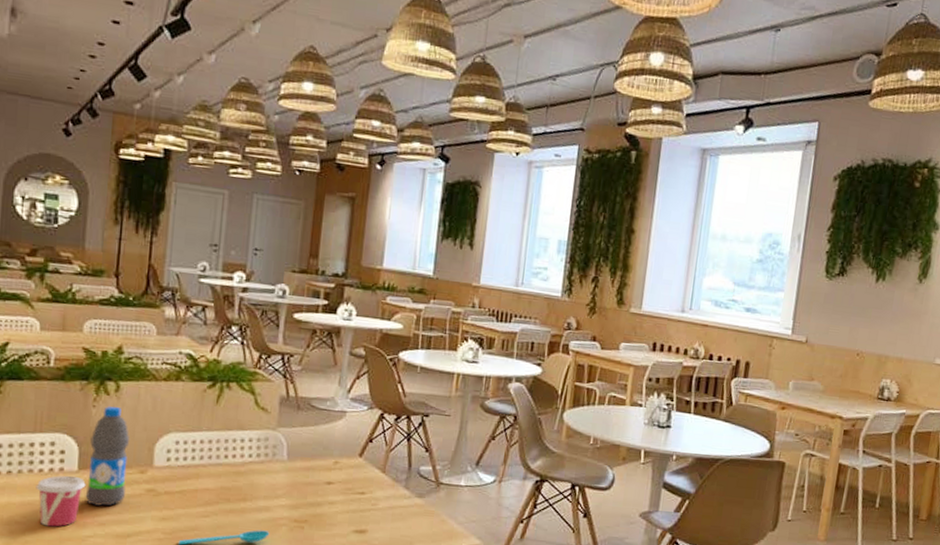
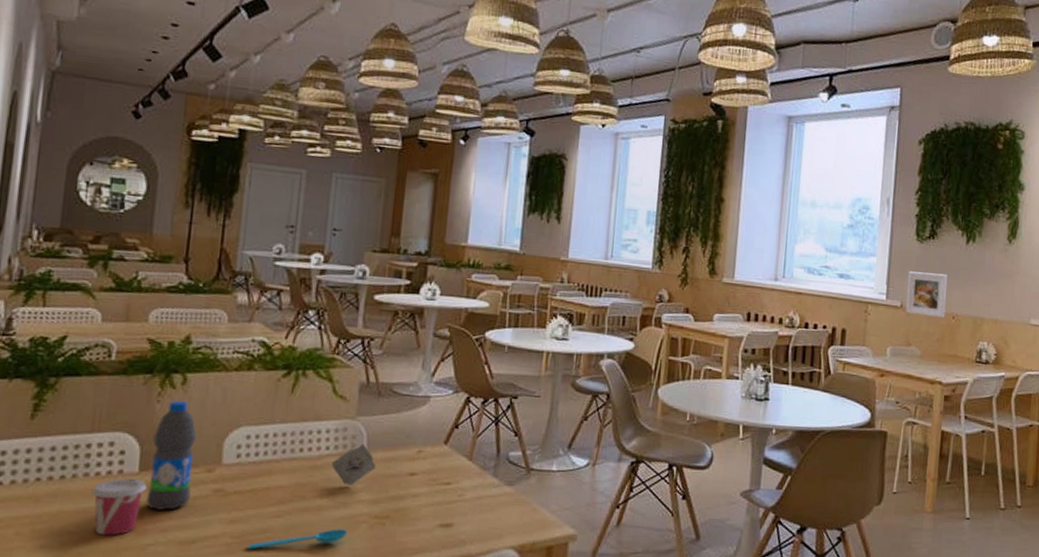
succulent plant: none [254,453,296,491] -> present [331,443,377,485]
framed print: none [810,307,855,355] -> present [906,271,948,318]

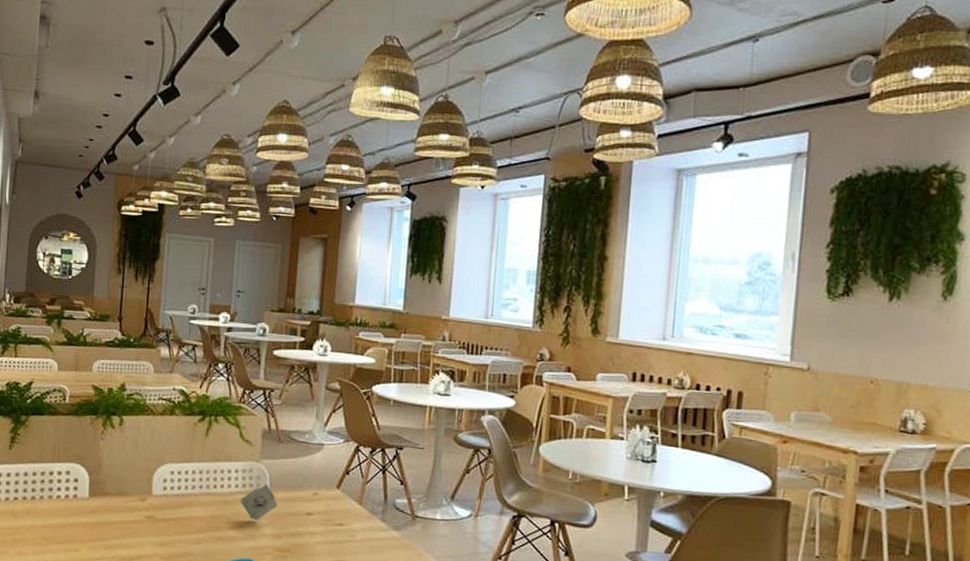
cup: present [91,478,147,536] -> none [54,501,95,549]
water bottle: present [146,401,196,510] -> none [95,439,131,531]
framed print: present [906,271,948,318] -> none [813,331,865,383]

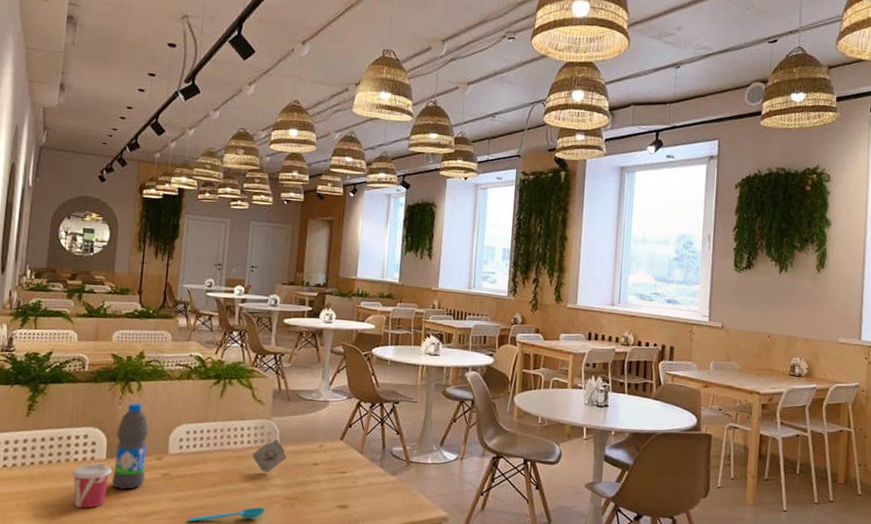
cup: none [54,501,95,549] -> present [71,463,112,509]
water bottle: none [95,439,131,531] -> present [112,403,149,490]

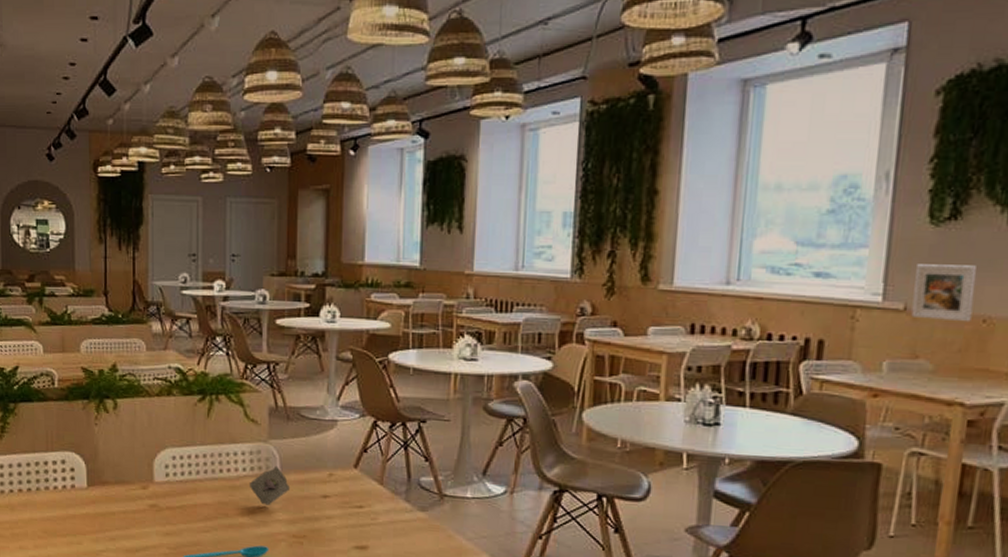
cup: present [71,463,112,509] -> none [52,492,95,542]
water bottle: present [112,403,149,490] -> none [95,424,130,522]
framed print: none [726,297,763,337] -> present [911,264,977,322]

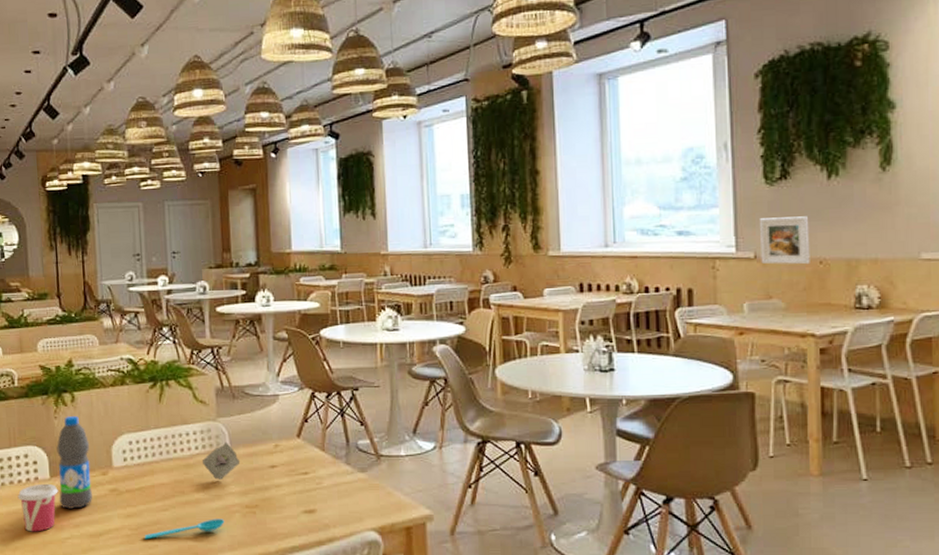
cup: none [52,492,95,542] -> present [17,483,58,532]
water bottle: none [95,424,130,522] -> present [56,416,92,509]

